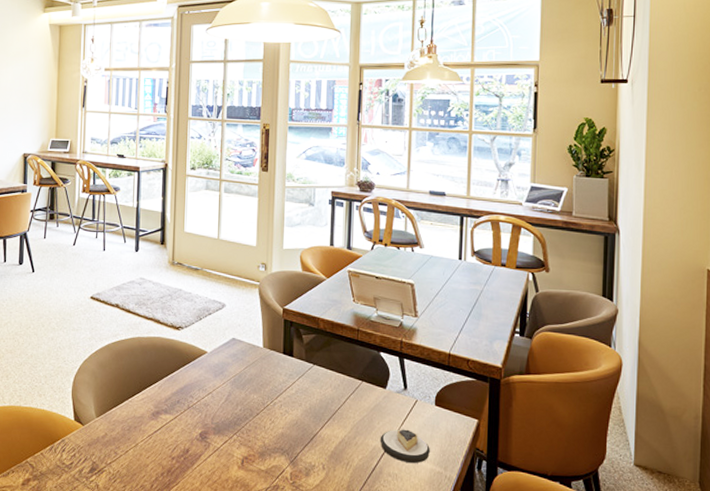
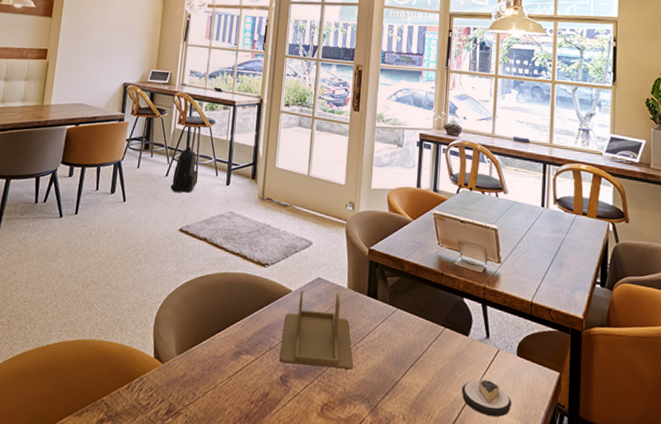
backpack: none [79,214,105,261] -> present [170,146,198,193]
napkin holder: none [198,350,272,424] -> present [279,289,353,369]

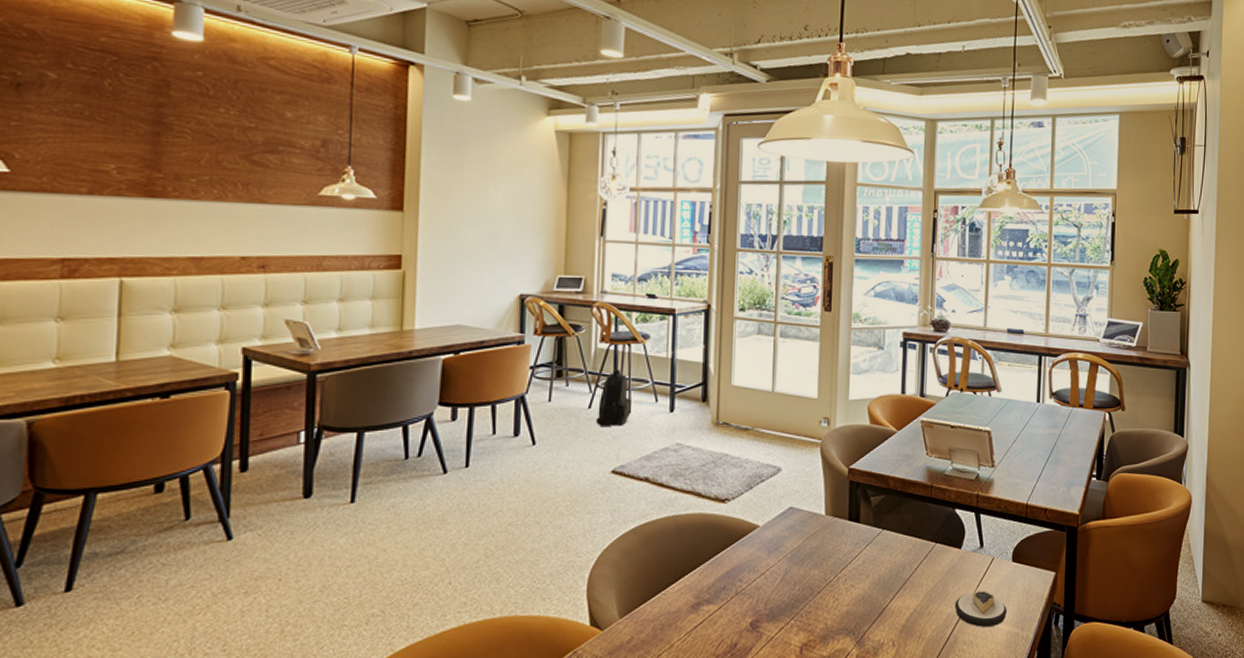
napkin holder: present [279,289,353,369] -> none [748,521,835,608]

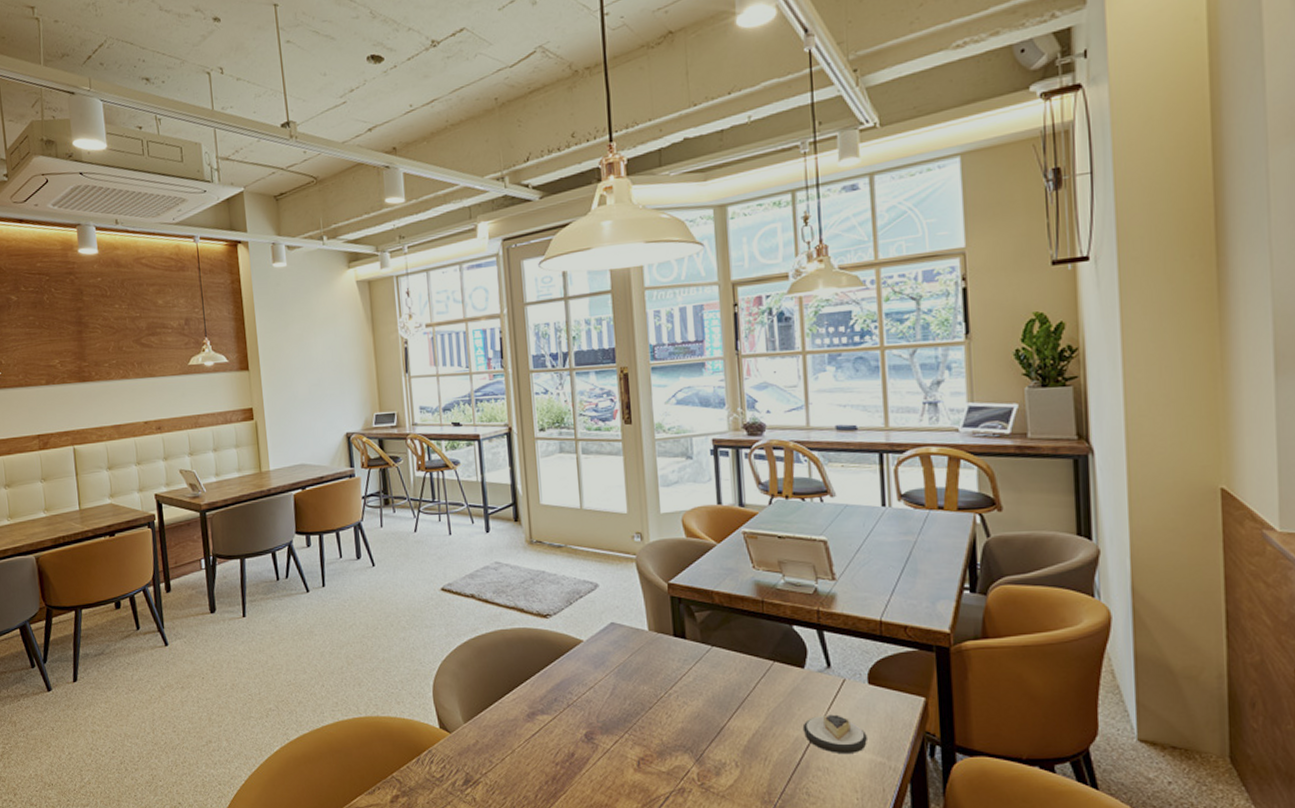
backpack: present [596,369,631,426] -> none [422,494,451,548]

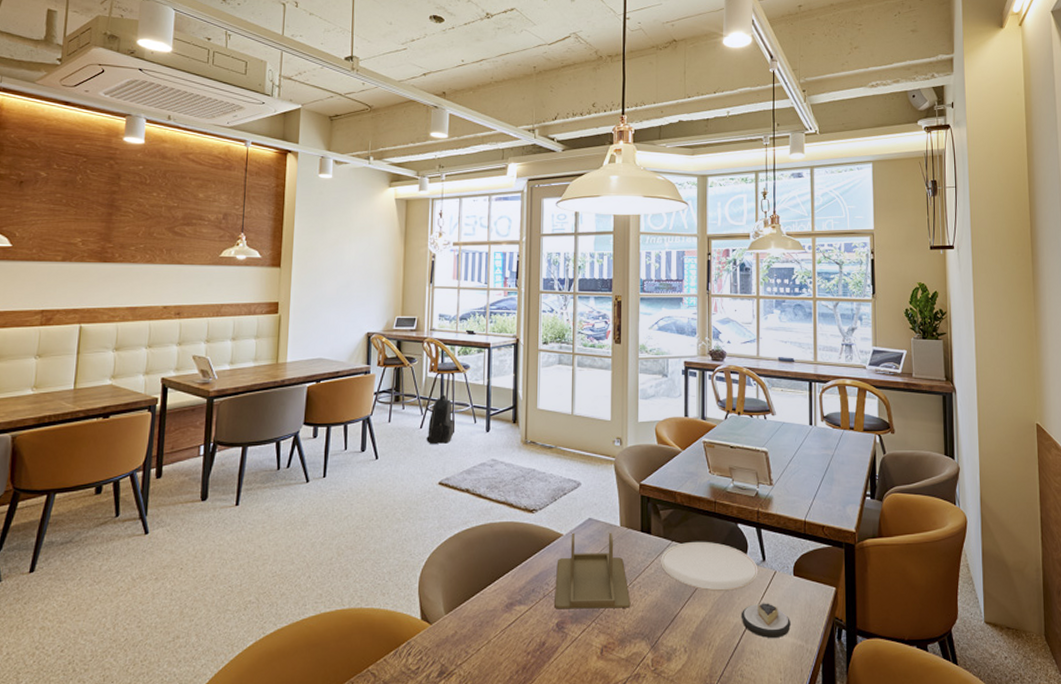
backpack: none [422,494,451,548] -> present [426,394,455,444]
napkin holder: none [579,637,668,719] -> present [554,532,631,609]
plate: none [700,646,823,701] -> present [661,541,758,591]

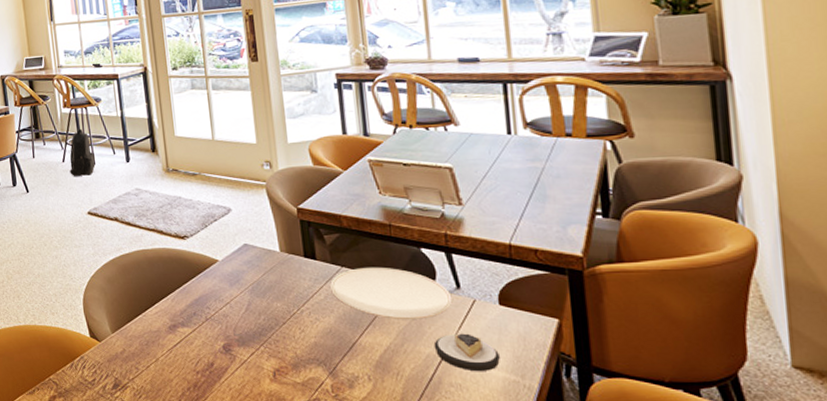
napkin holder: present [554,532,631,609] -> none [216,257,301,334]

